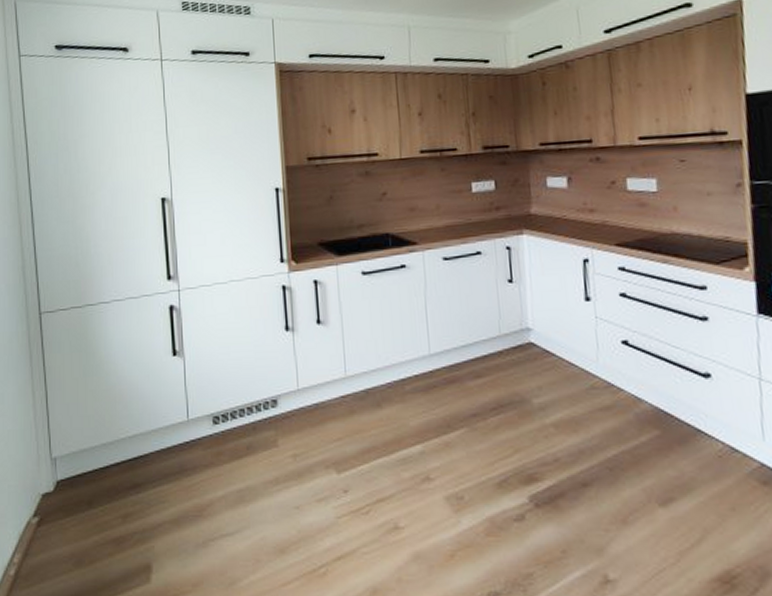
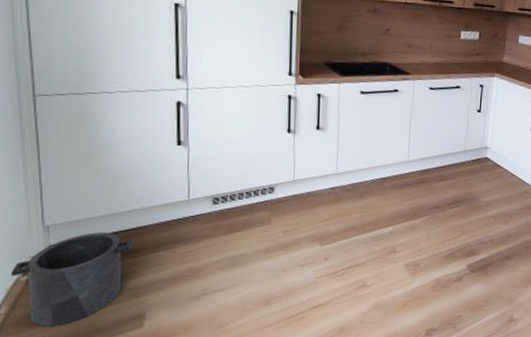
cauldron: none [22,463,135,580] -> present [10,232,133,327]

